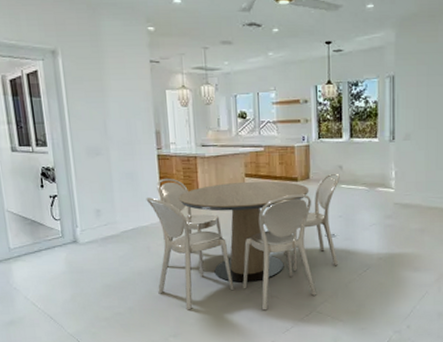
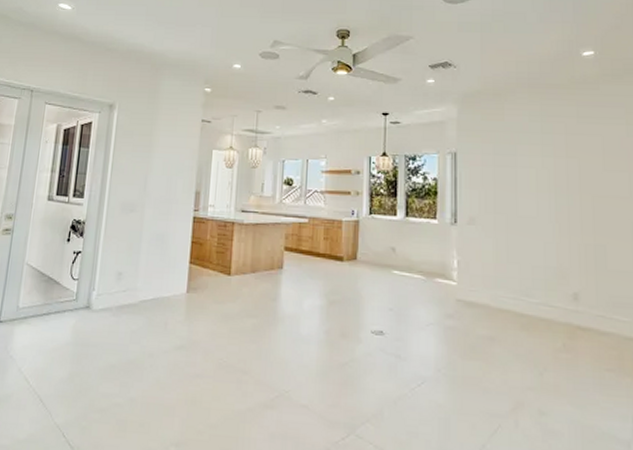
dining table: present [146,173,340,311] -> none [167,243,392,424]

